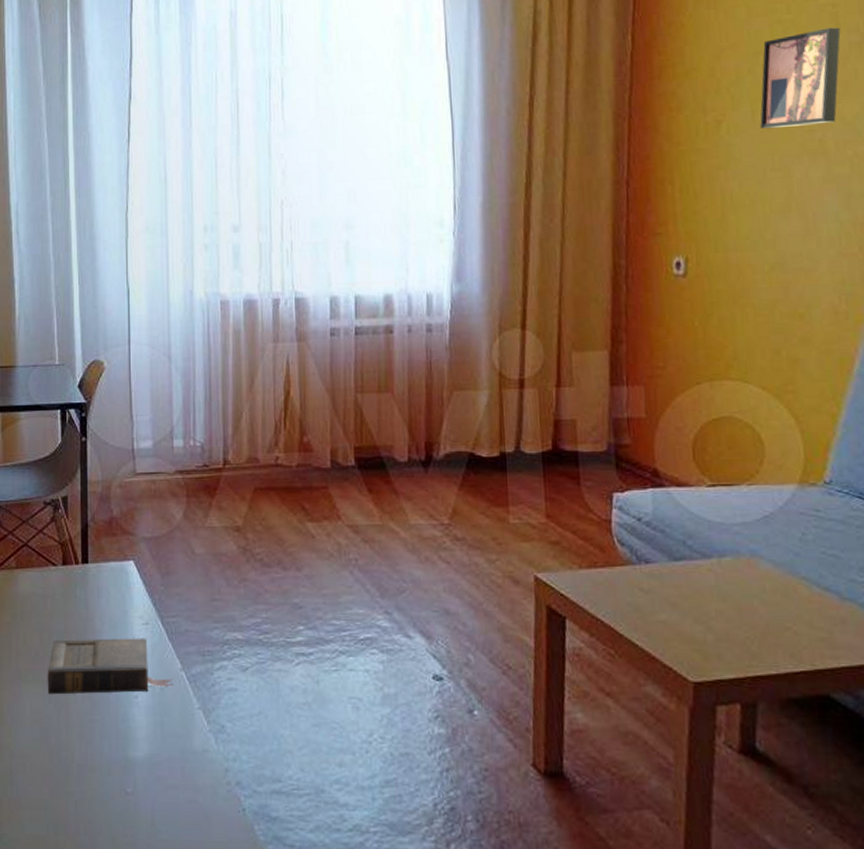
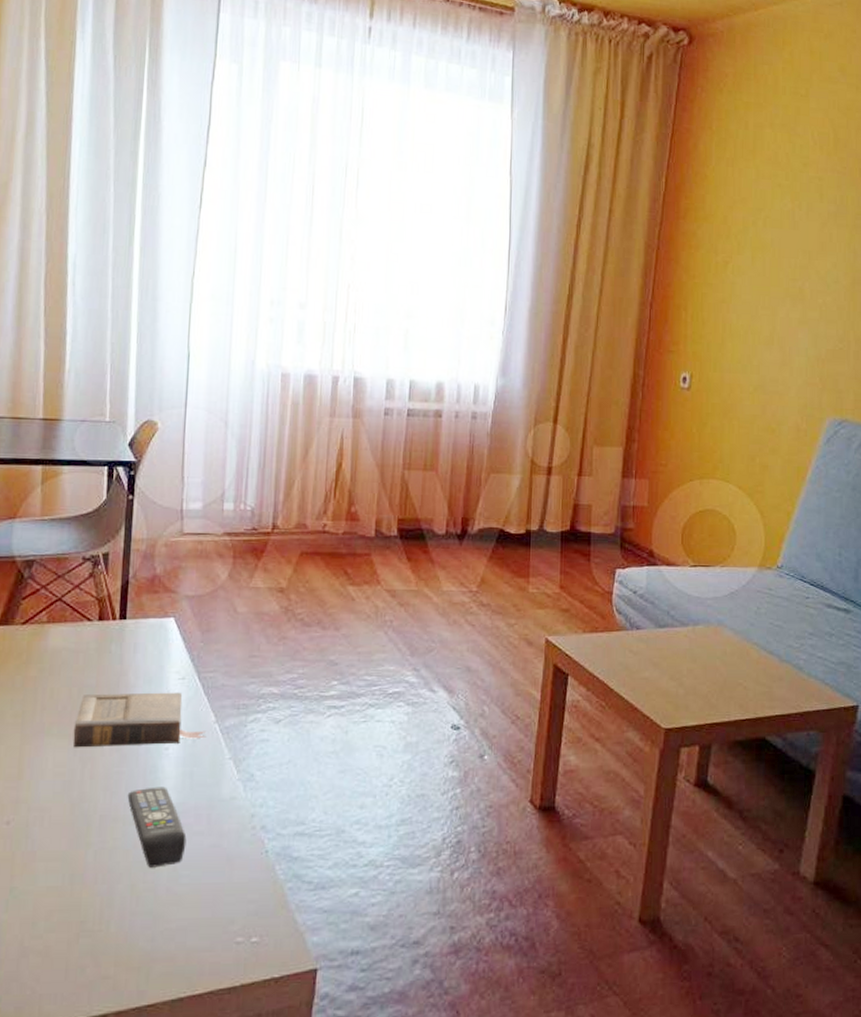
remote control: none [102,736,162,821] -> present [127,786,187,868]
wall art: present [760,27,841,129] -> none [757,196,823,275]

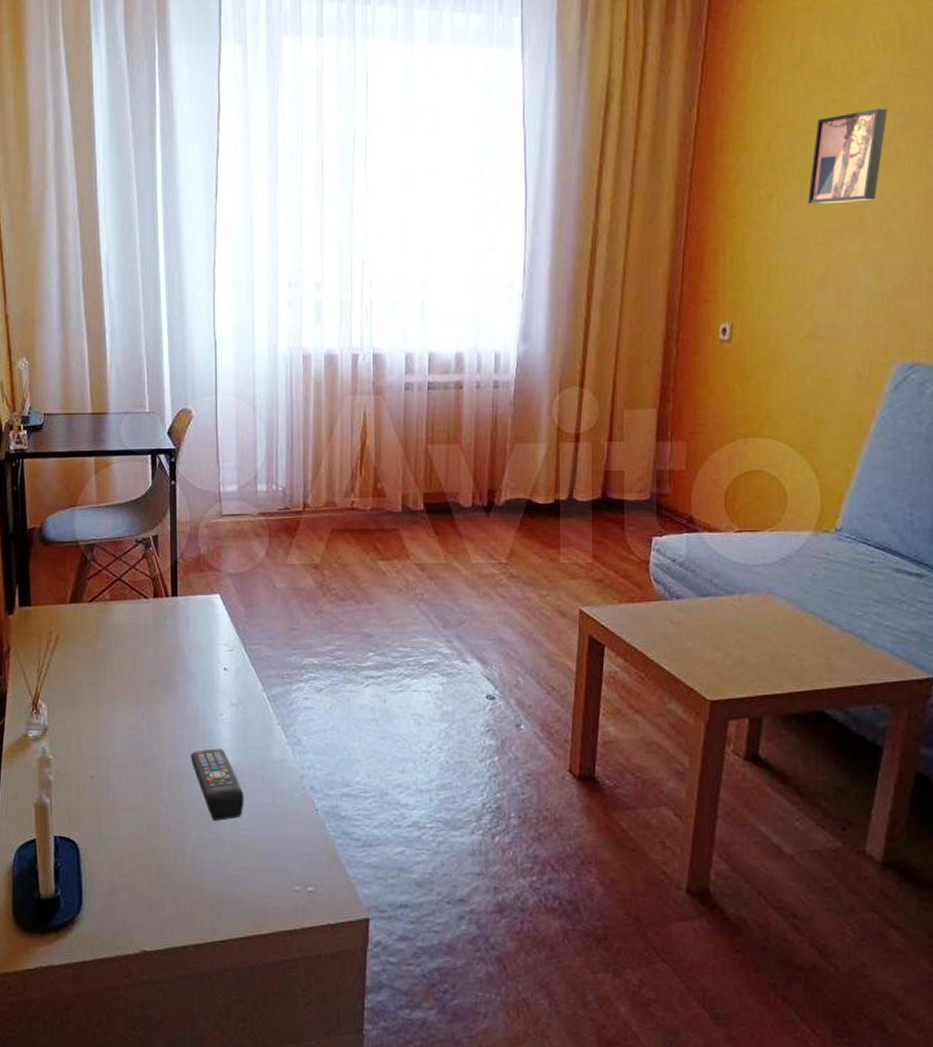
book: present [73,692,207,748] -> none [140,663,256,713]
wall art: none [757,196,823,275] -> present [808,108,888,205]

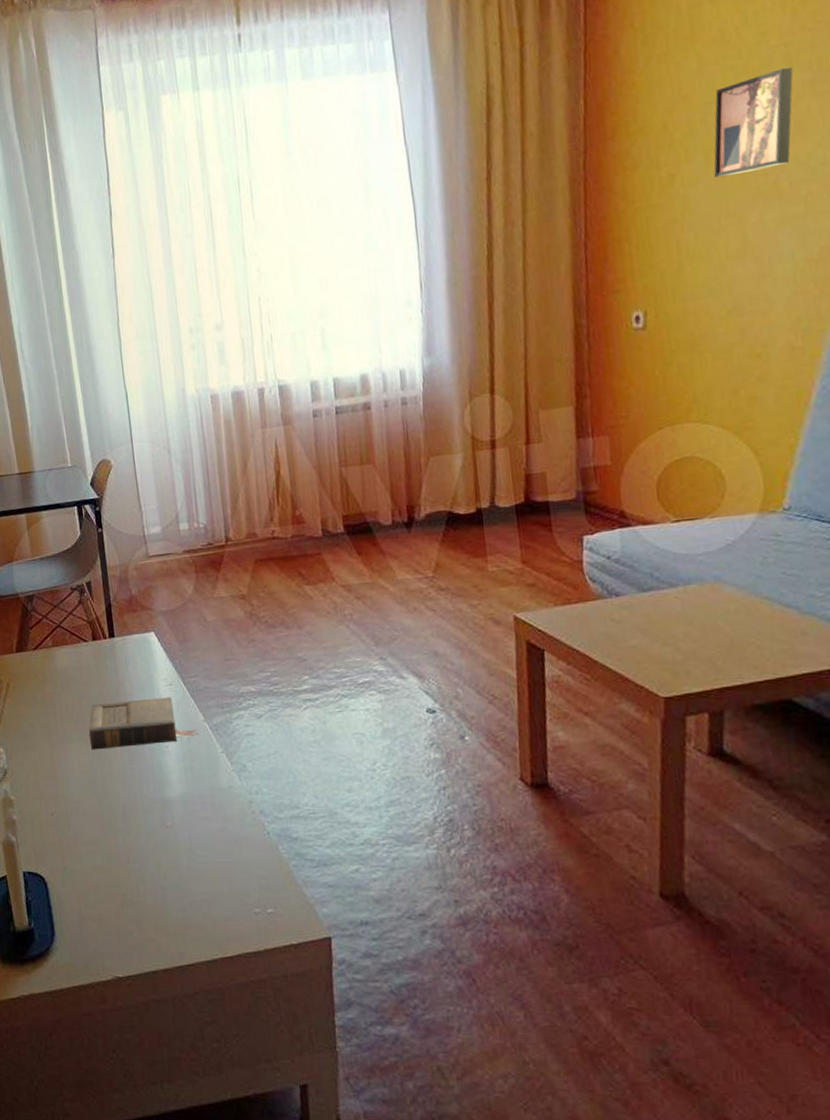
book: none [140,663,256,713] -> present [89,697,199,750]
remote control: present [190,748,244,821] -> none [141,779,198,849]

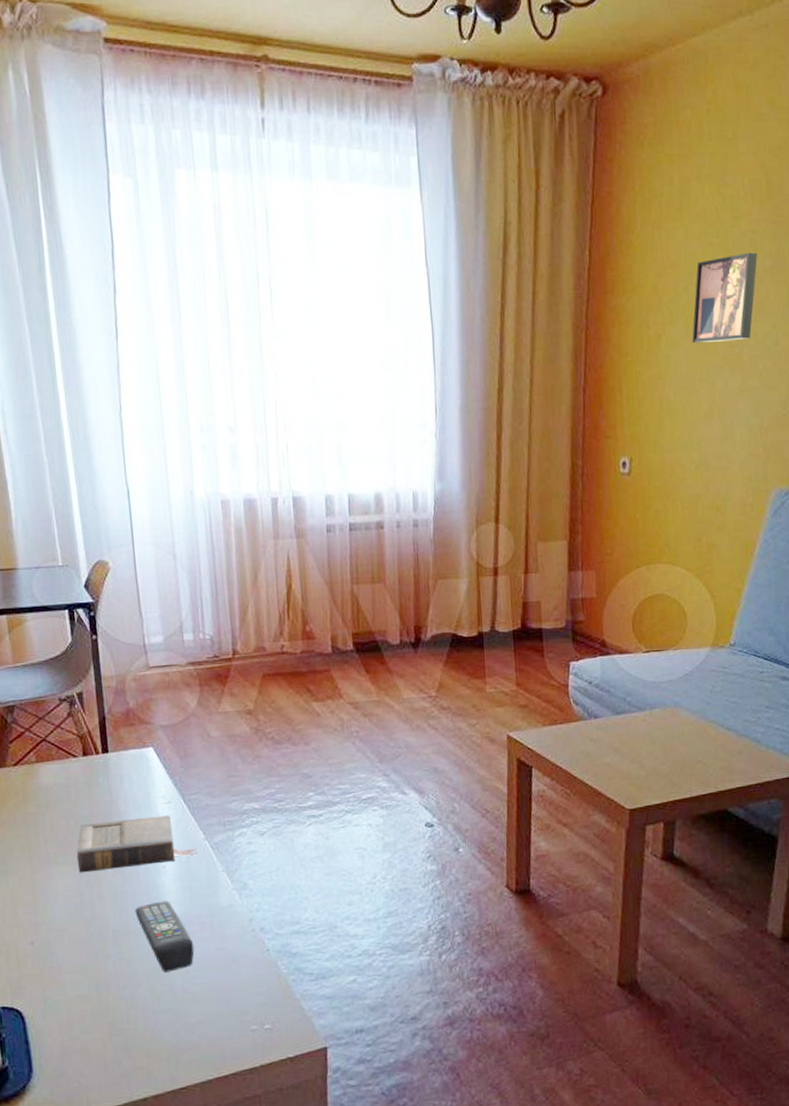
remote control: none [141,779,198,849] -> present [135,900,195,972]

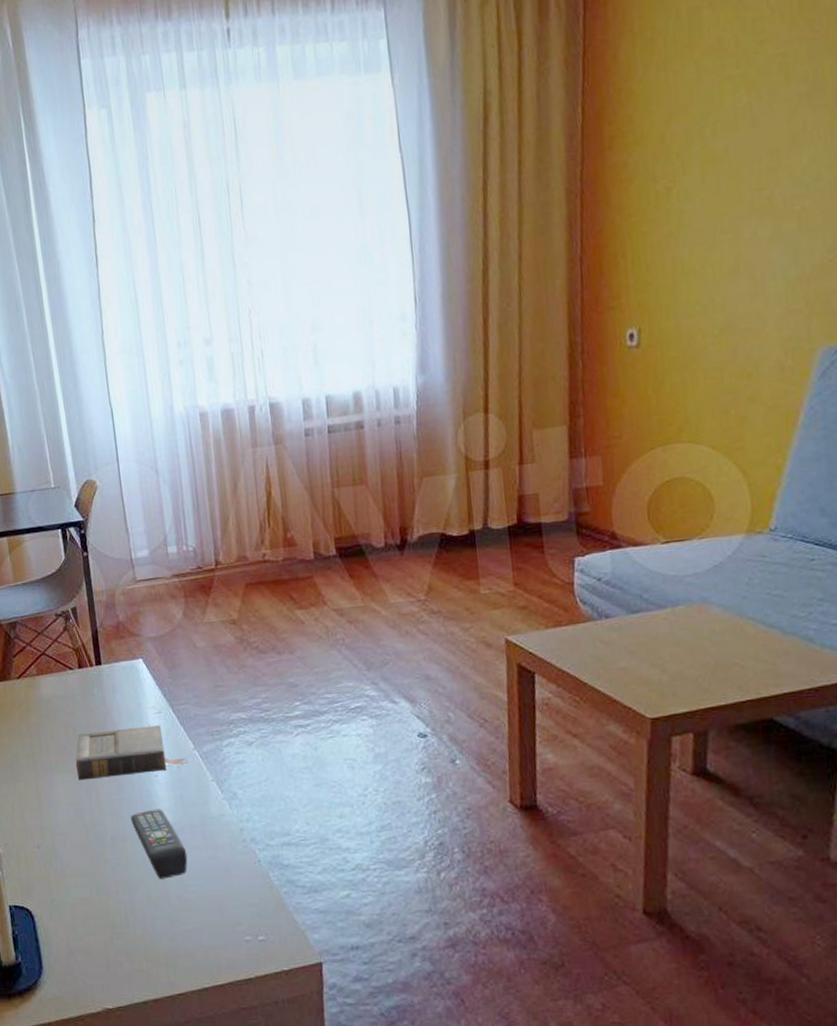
wall art: present [692,252,758,344] -> none [709,78,790,192]

